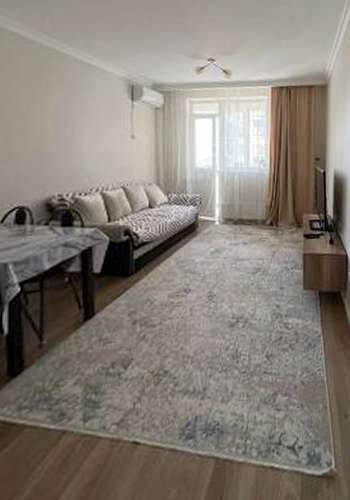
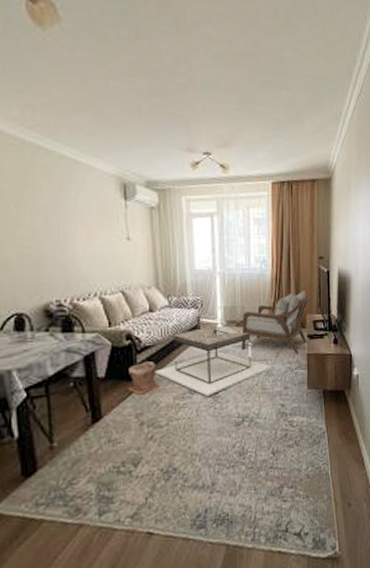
plant pot: none [123,258,155,292] -> present [128,361,160,395]
coffee table: none [150,222,268,295] -> present [154,325,272,396]
armchair: none [238,190,308,254] -> present [241,291,312,355]

